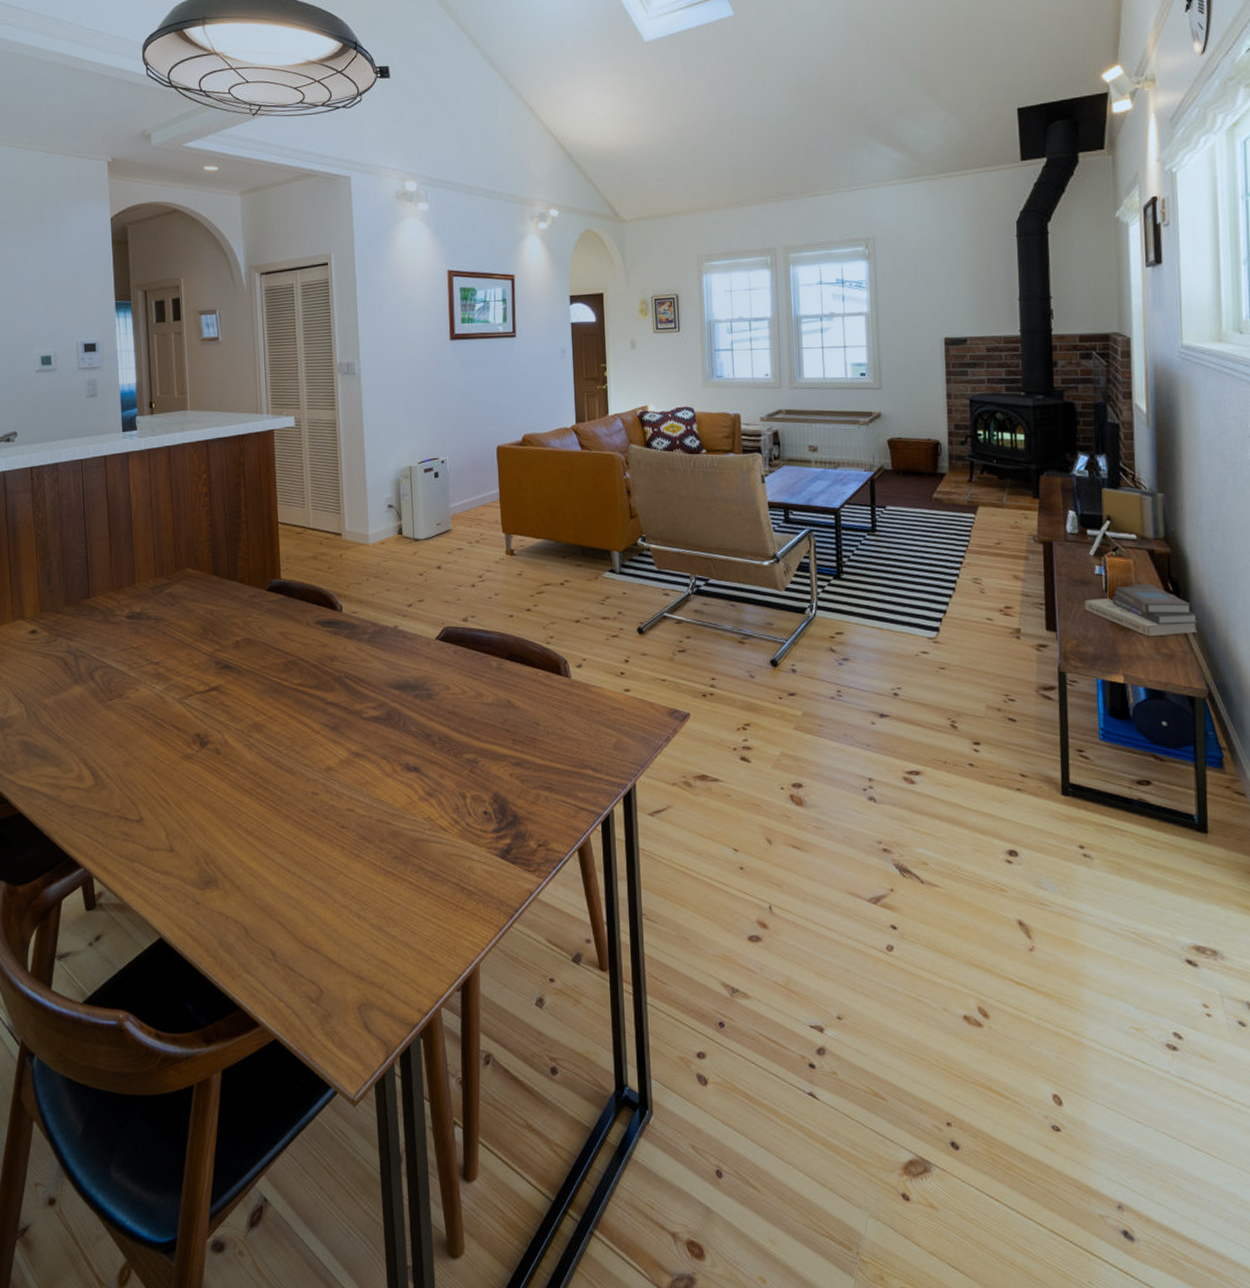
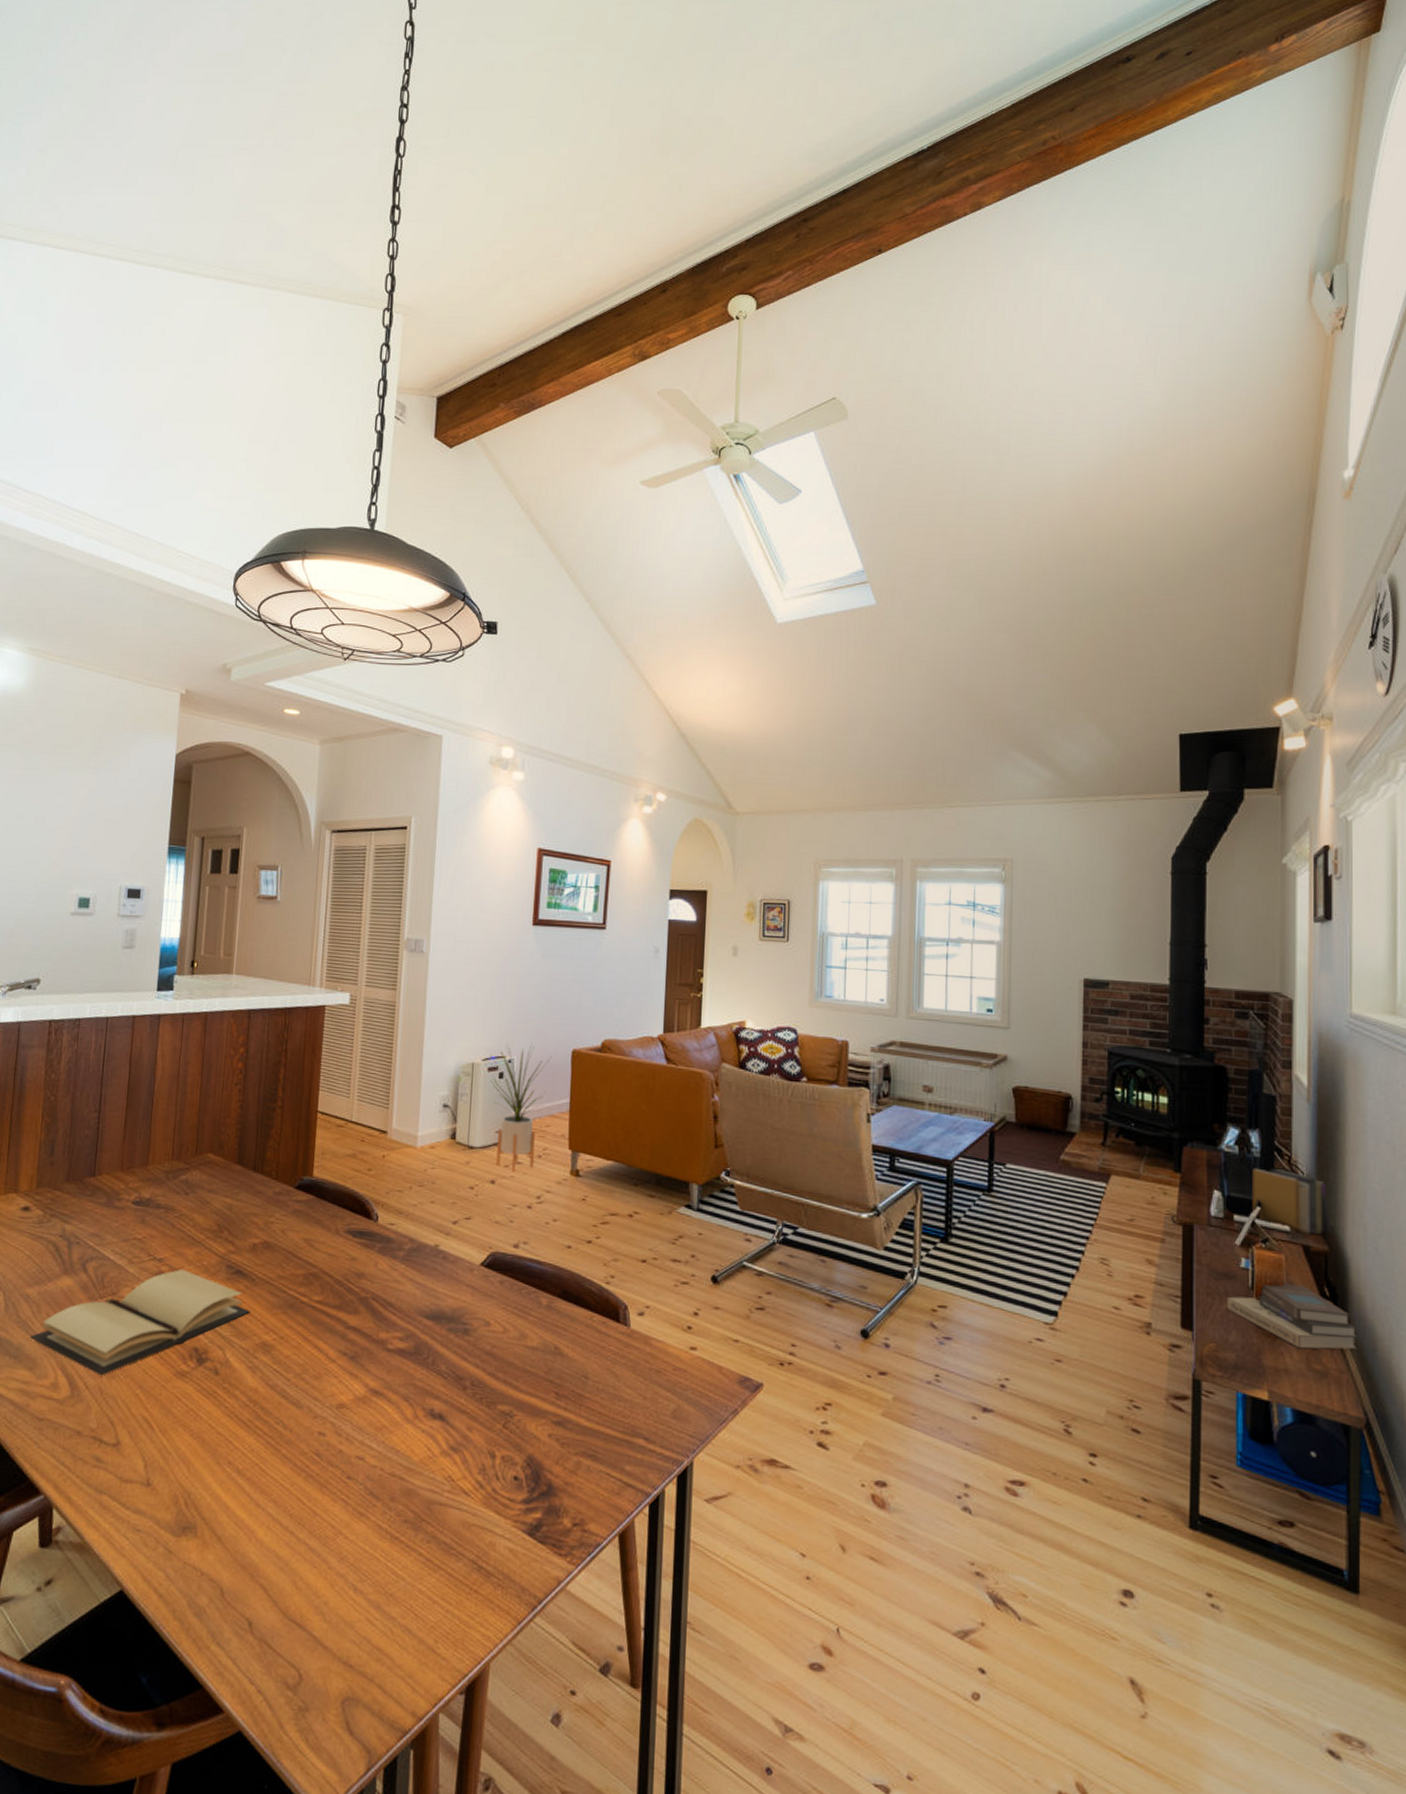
book: none [53,668,241,765] -> present [30,1268,250,1376]
house plant: none [424,444,479,557] -> present [489,1043,552,1172]

